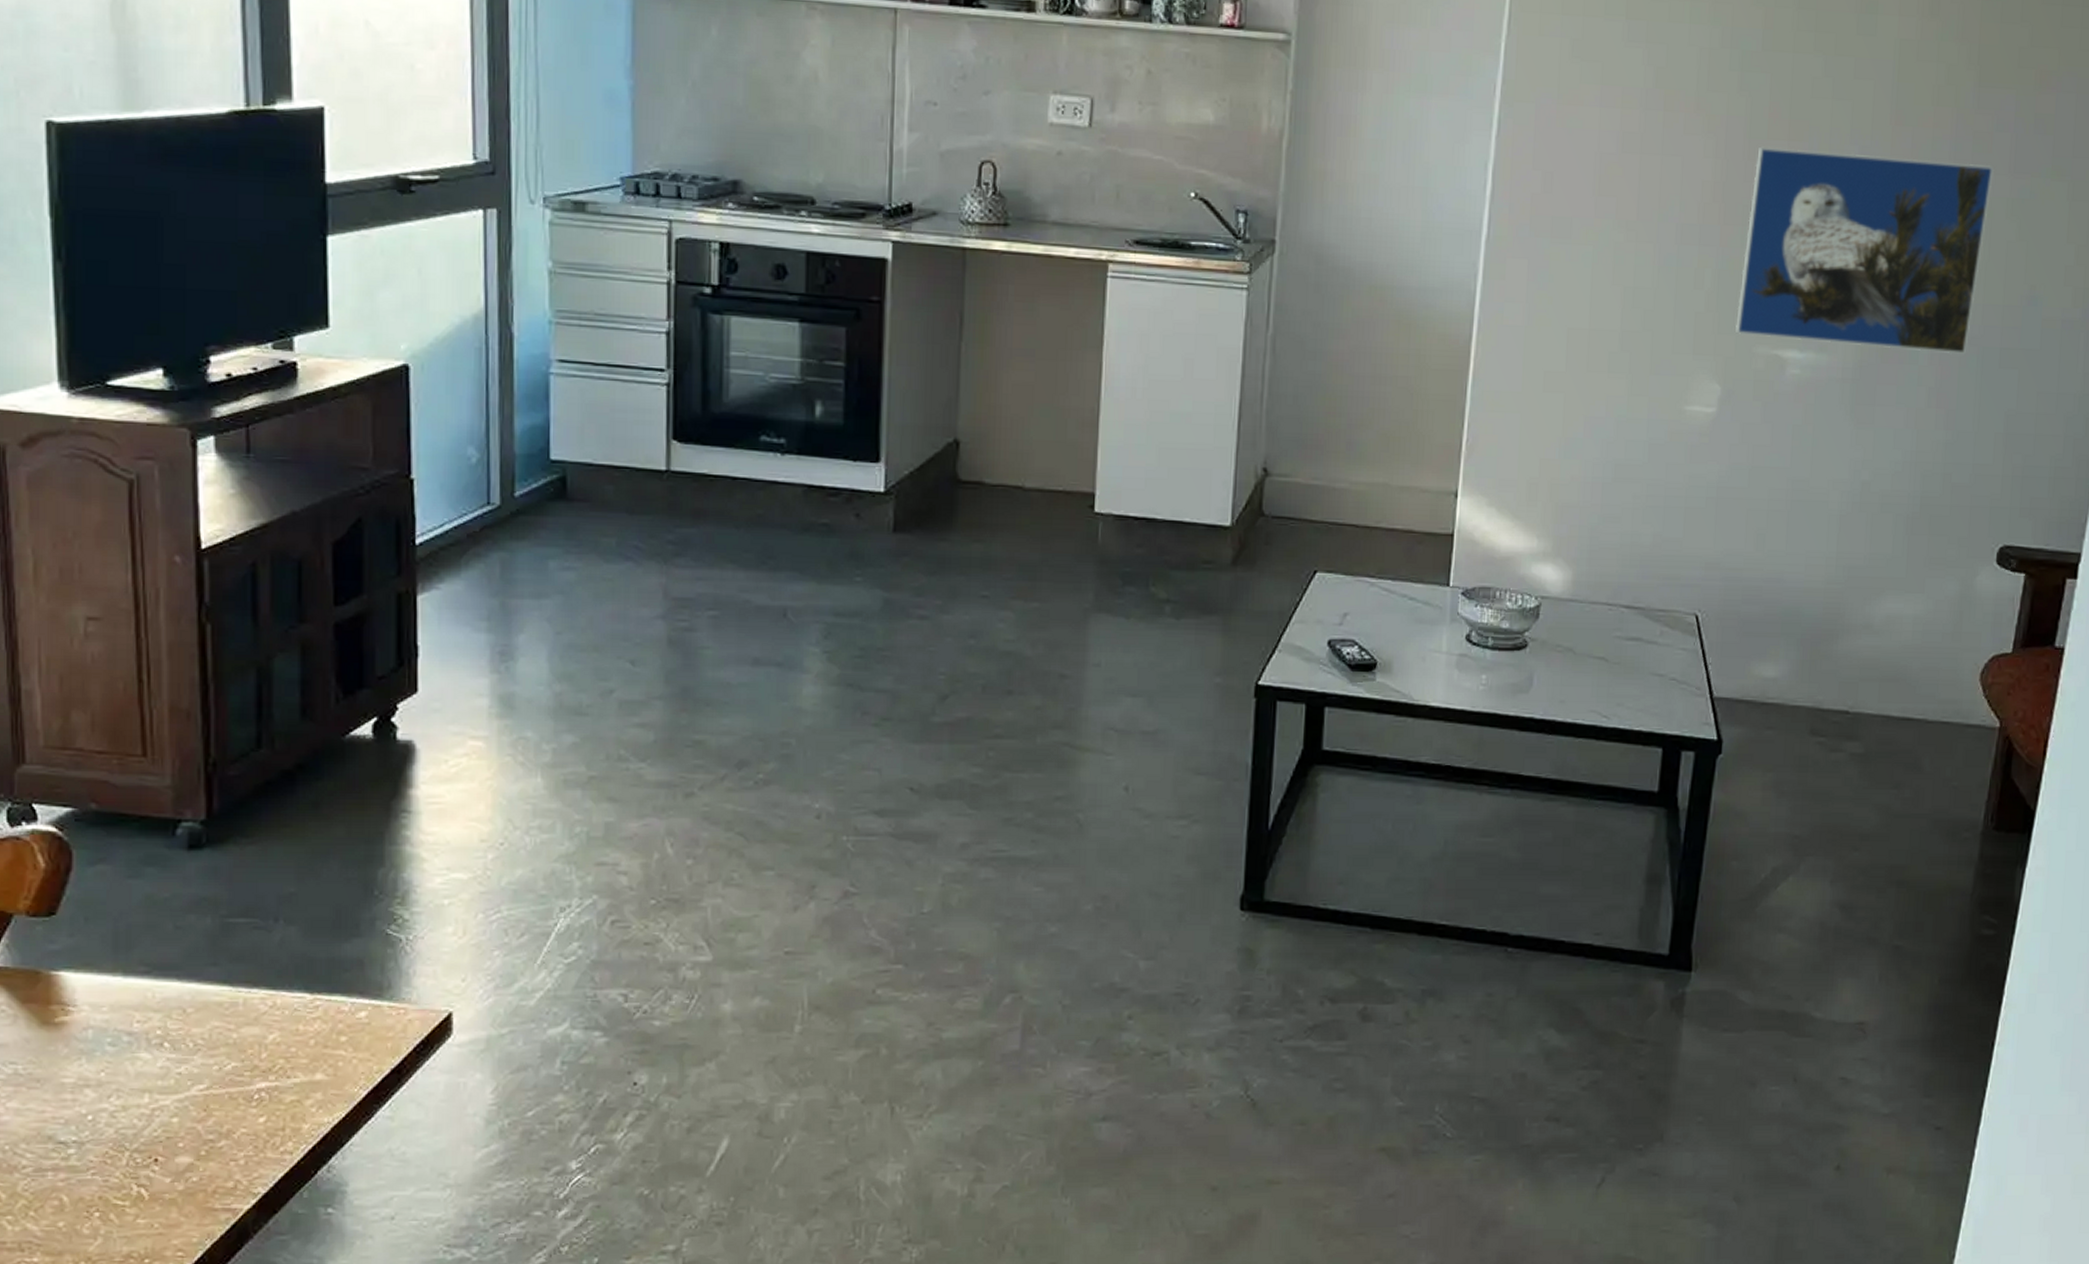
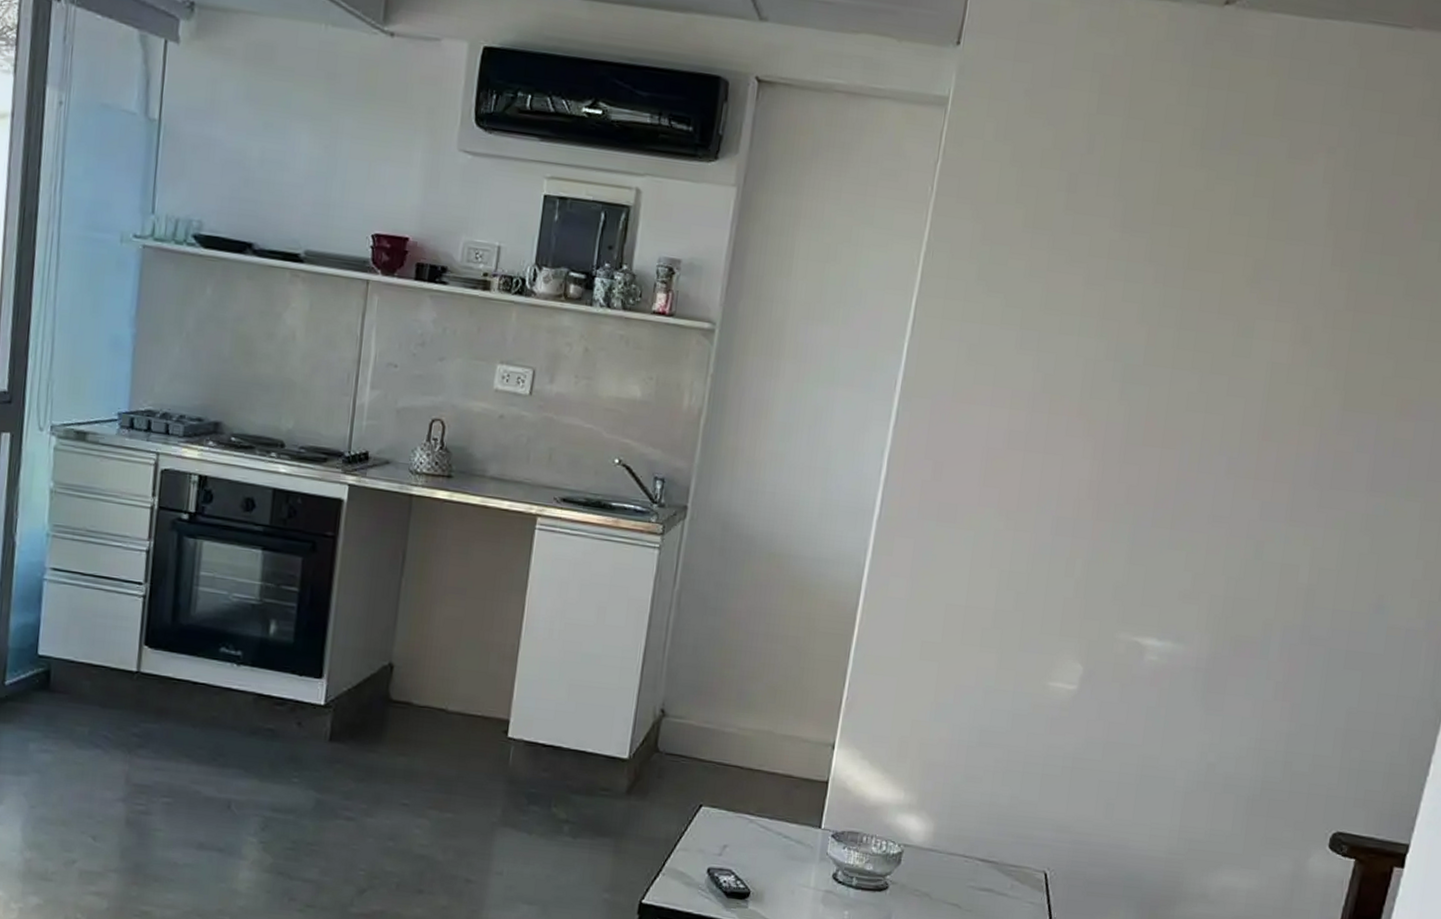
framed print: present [1735,146,1995,355] -> none [1100,451,1352,653]

